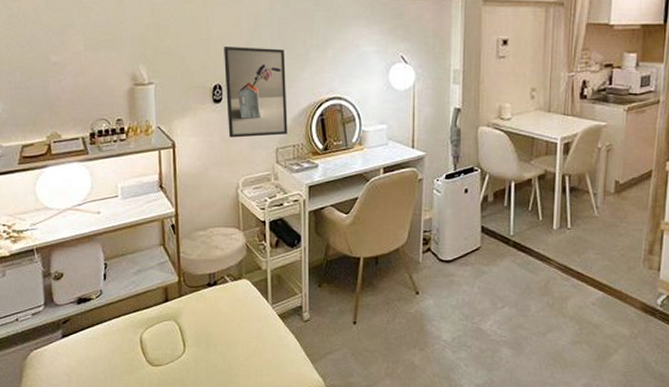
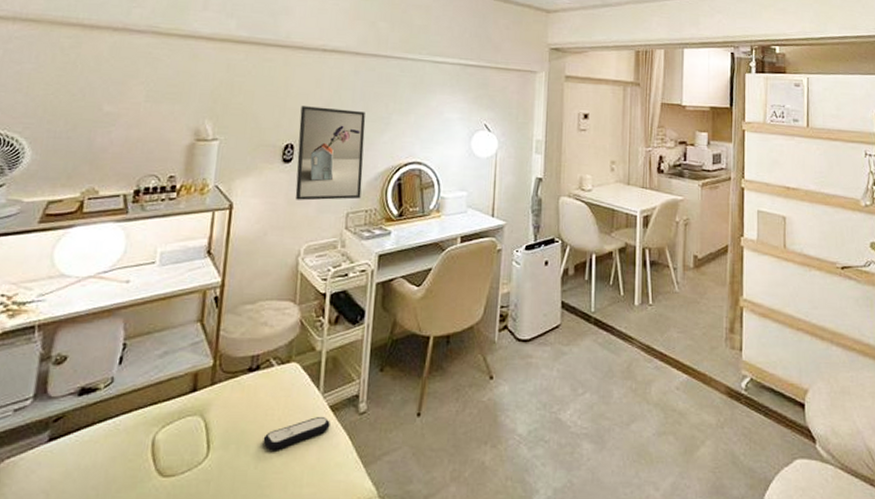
remote control: none [227,323,280,348] -> present [263,417,330,450]

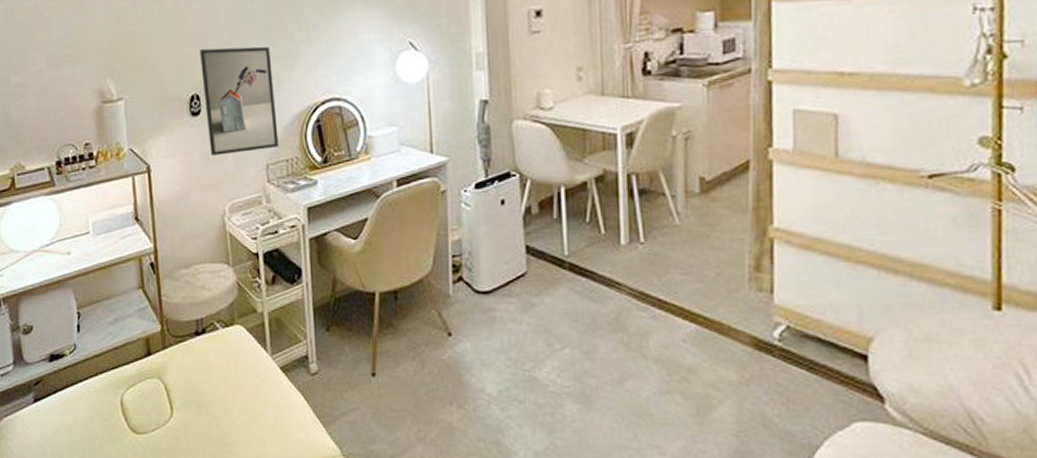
remote control: present [263,417,330,450] -> none [220,378,283,410]

